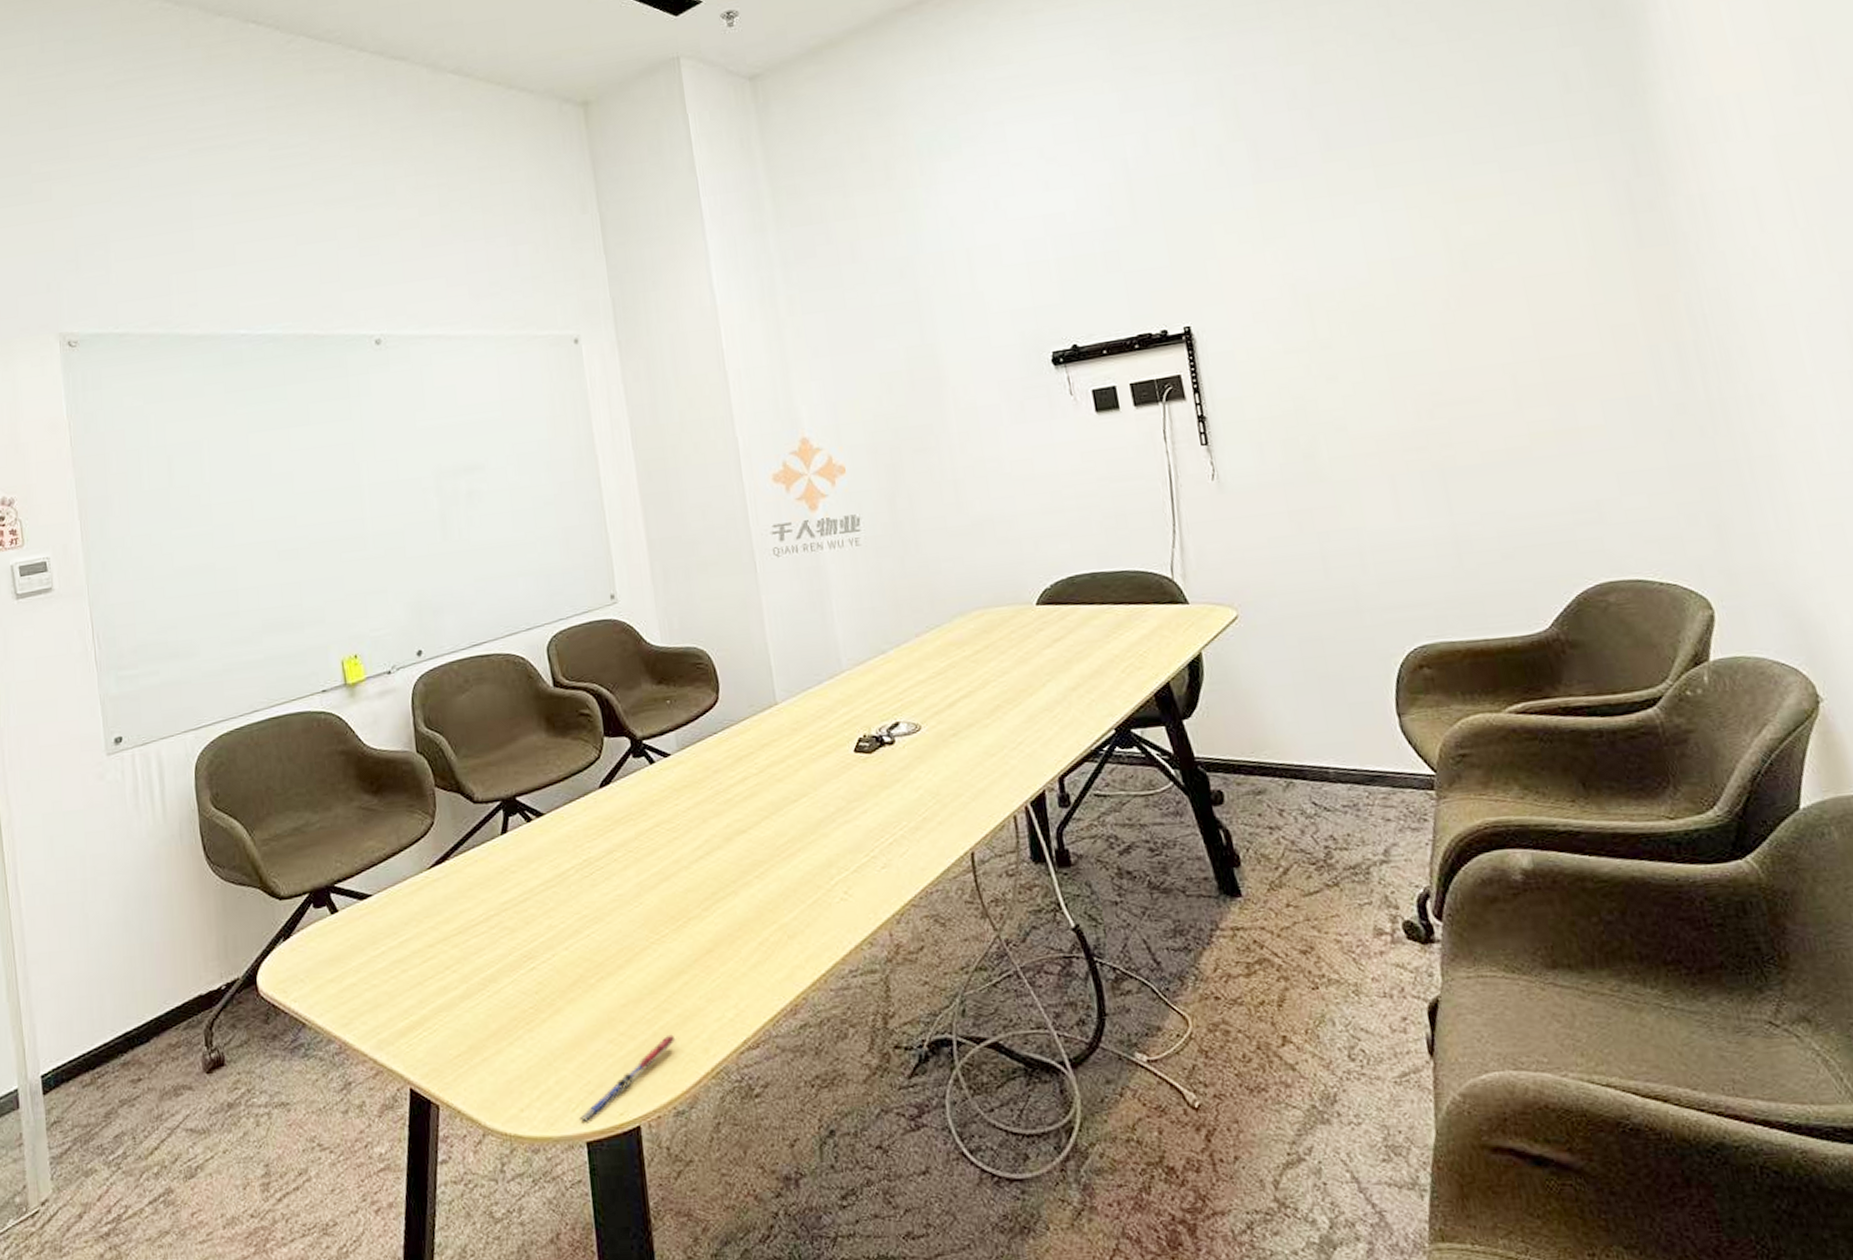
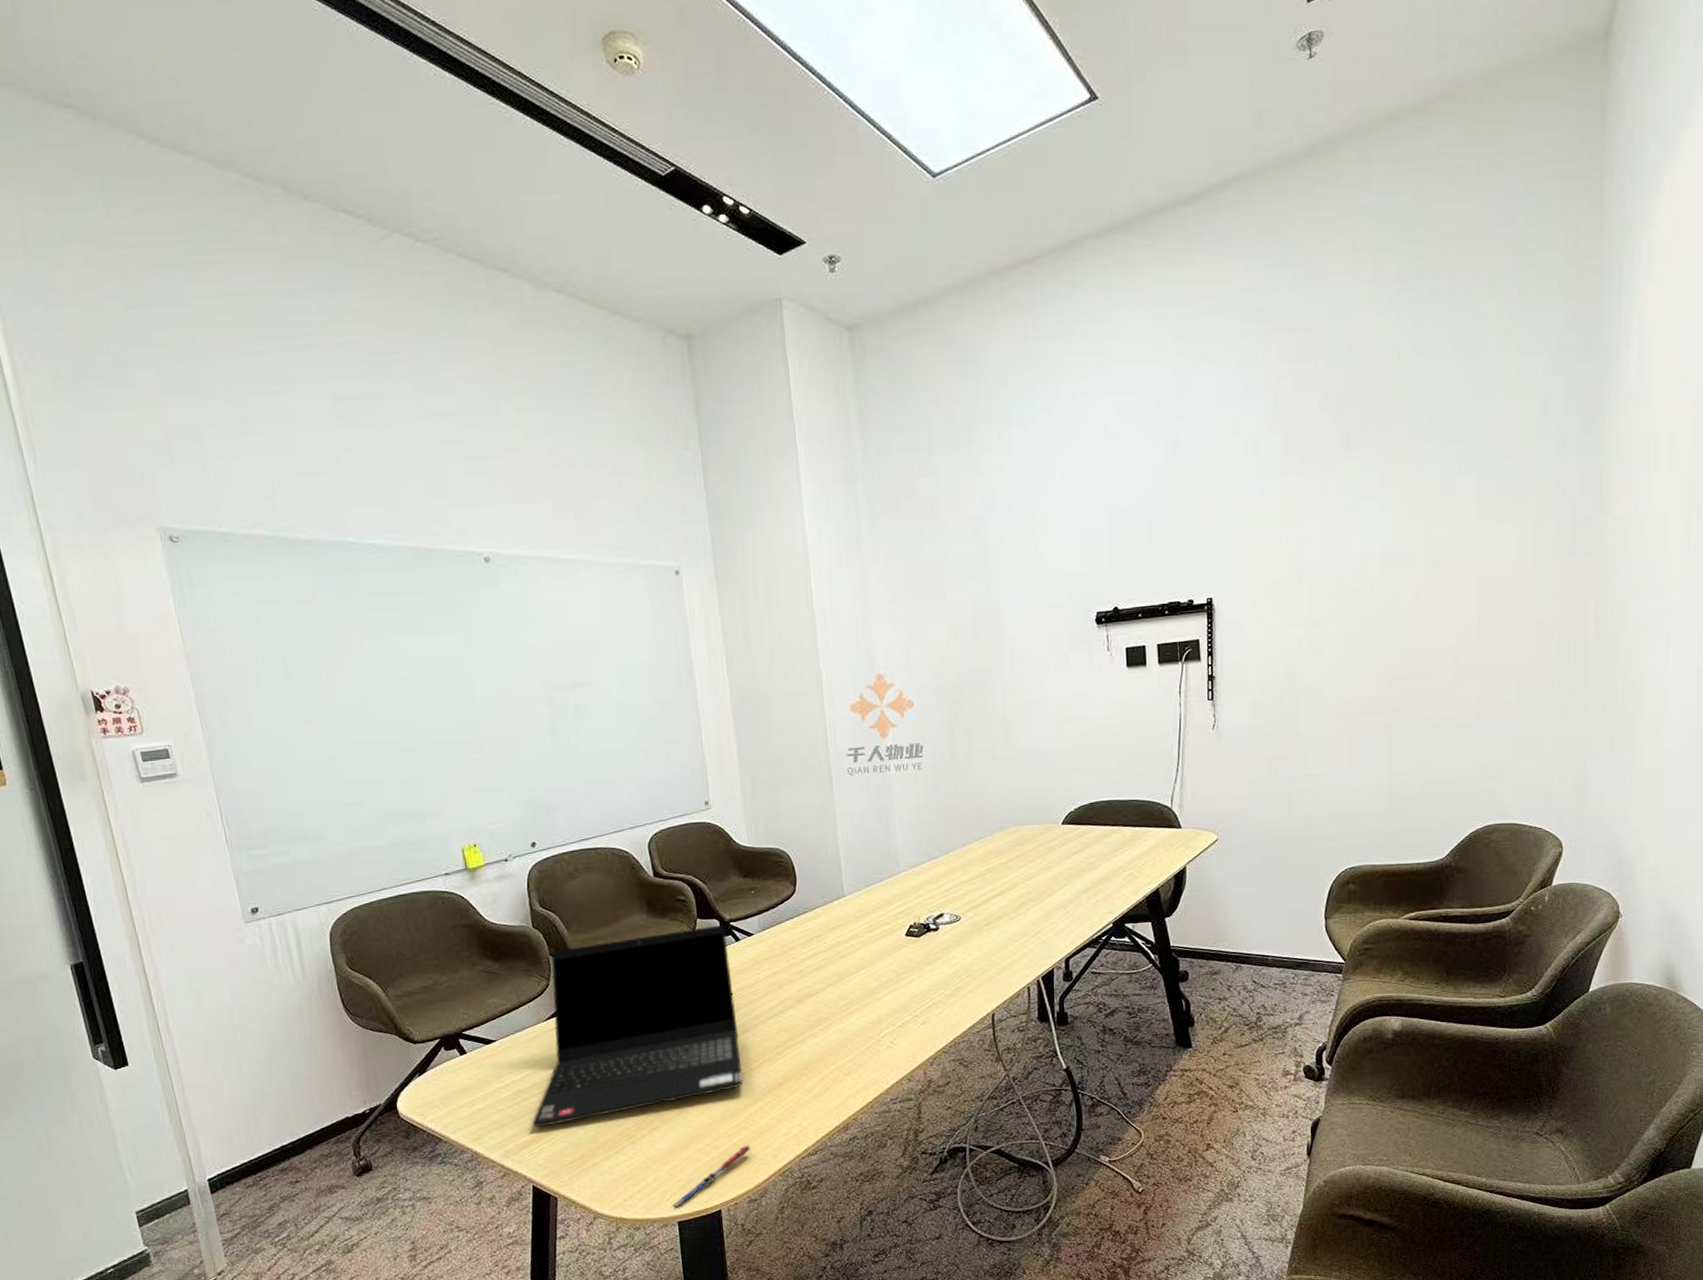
laptop computer: none [411,743,663,1009] -> present [532,924,743,1127]

